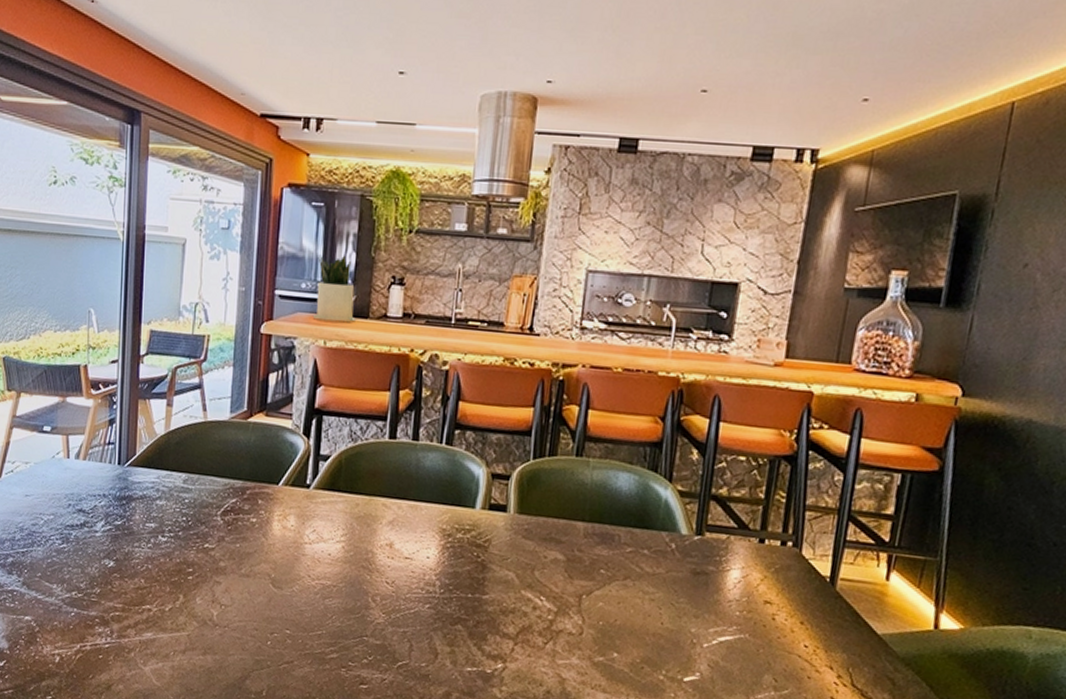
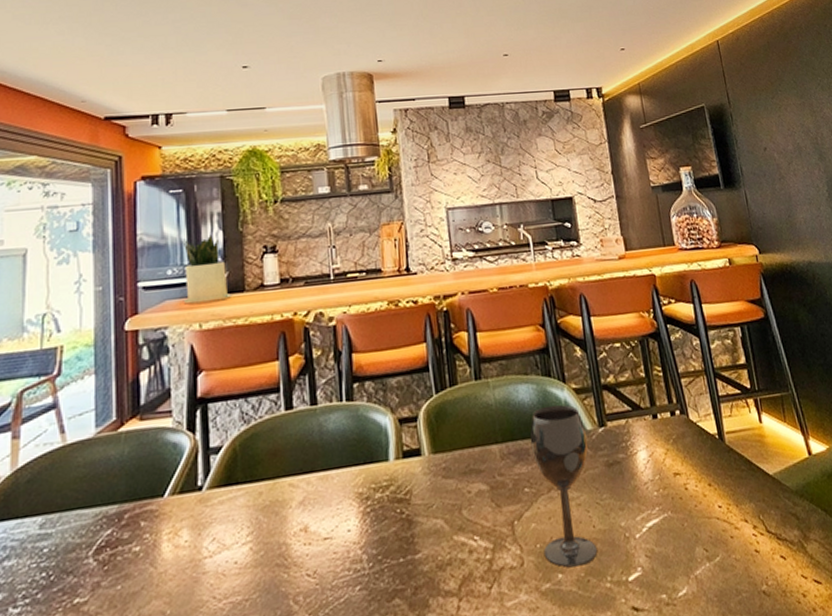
wine glass: none [604,499,680,653] -> present [530,404,598,568]

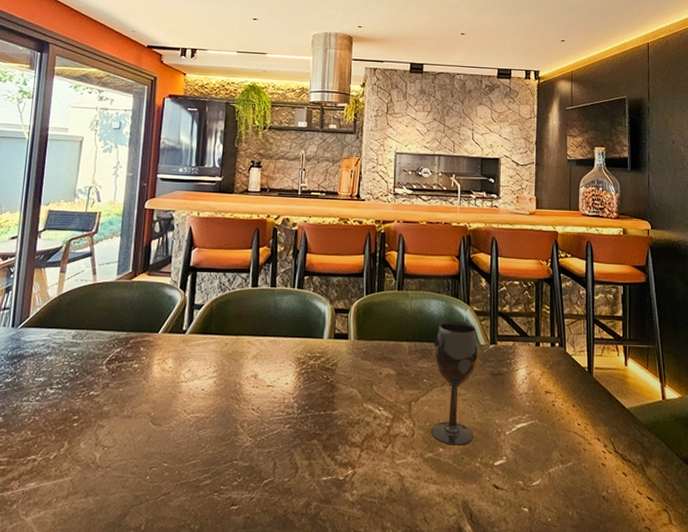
planter: present [182,234,233,306] -> none [188,146,224,199]

